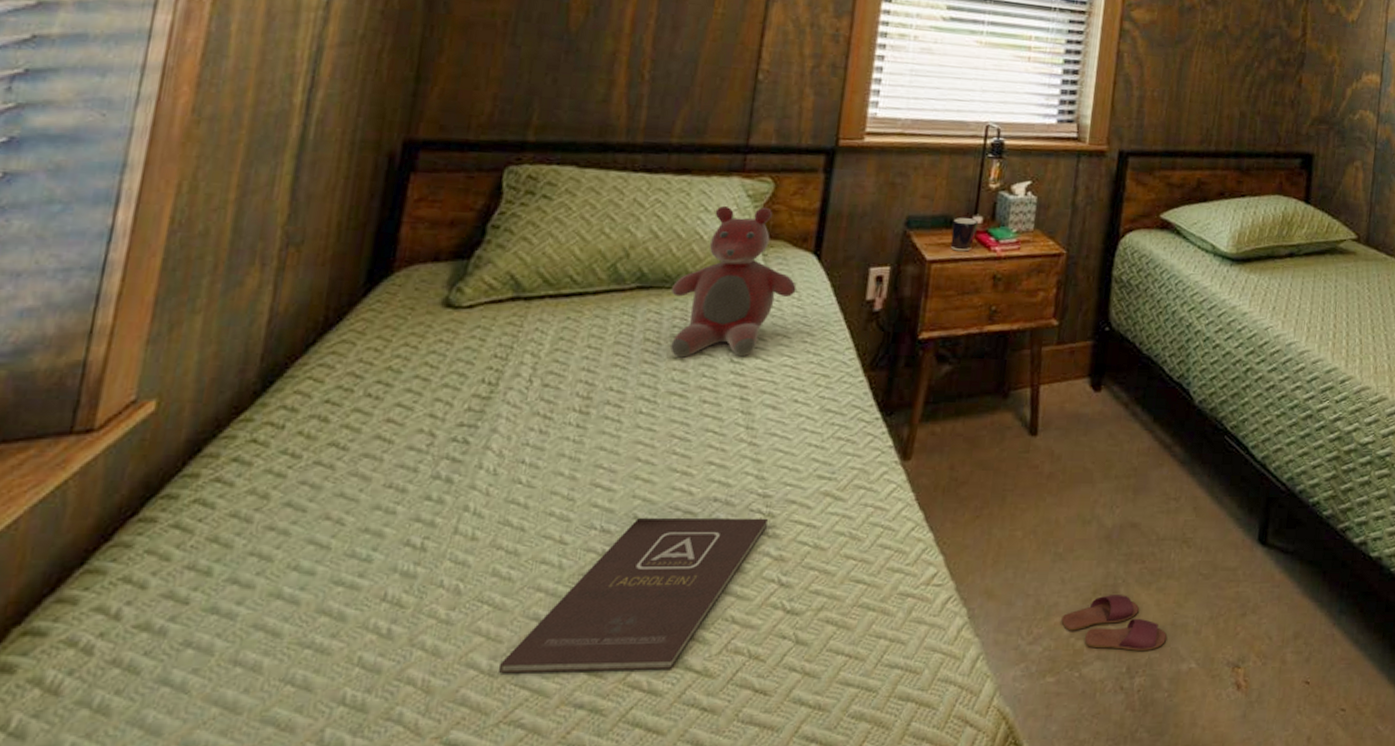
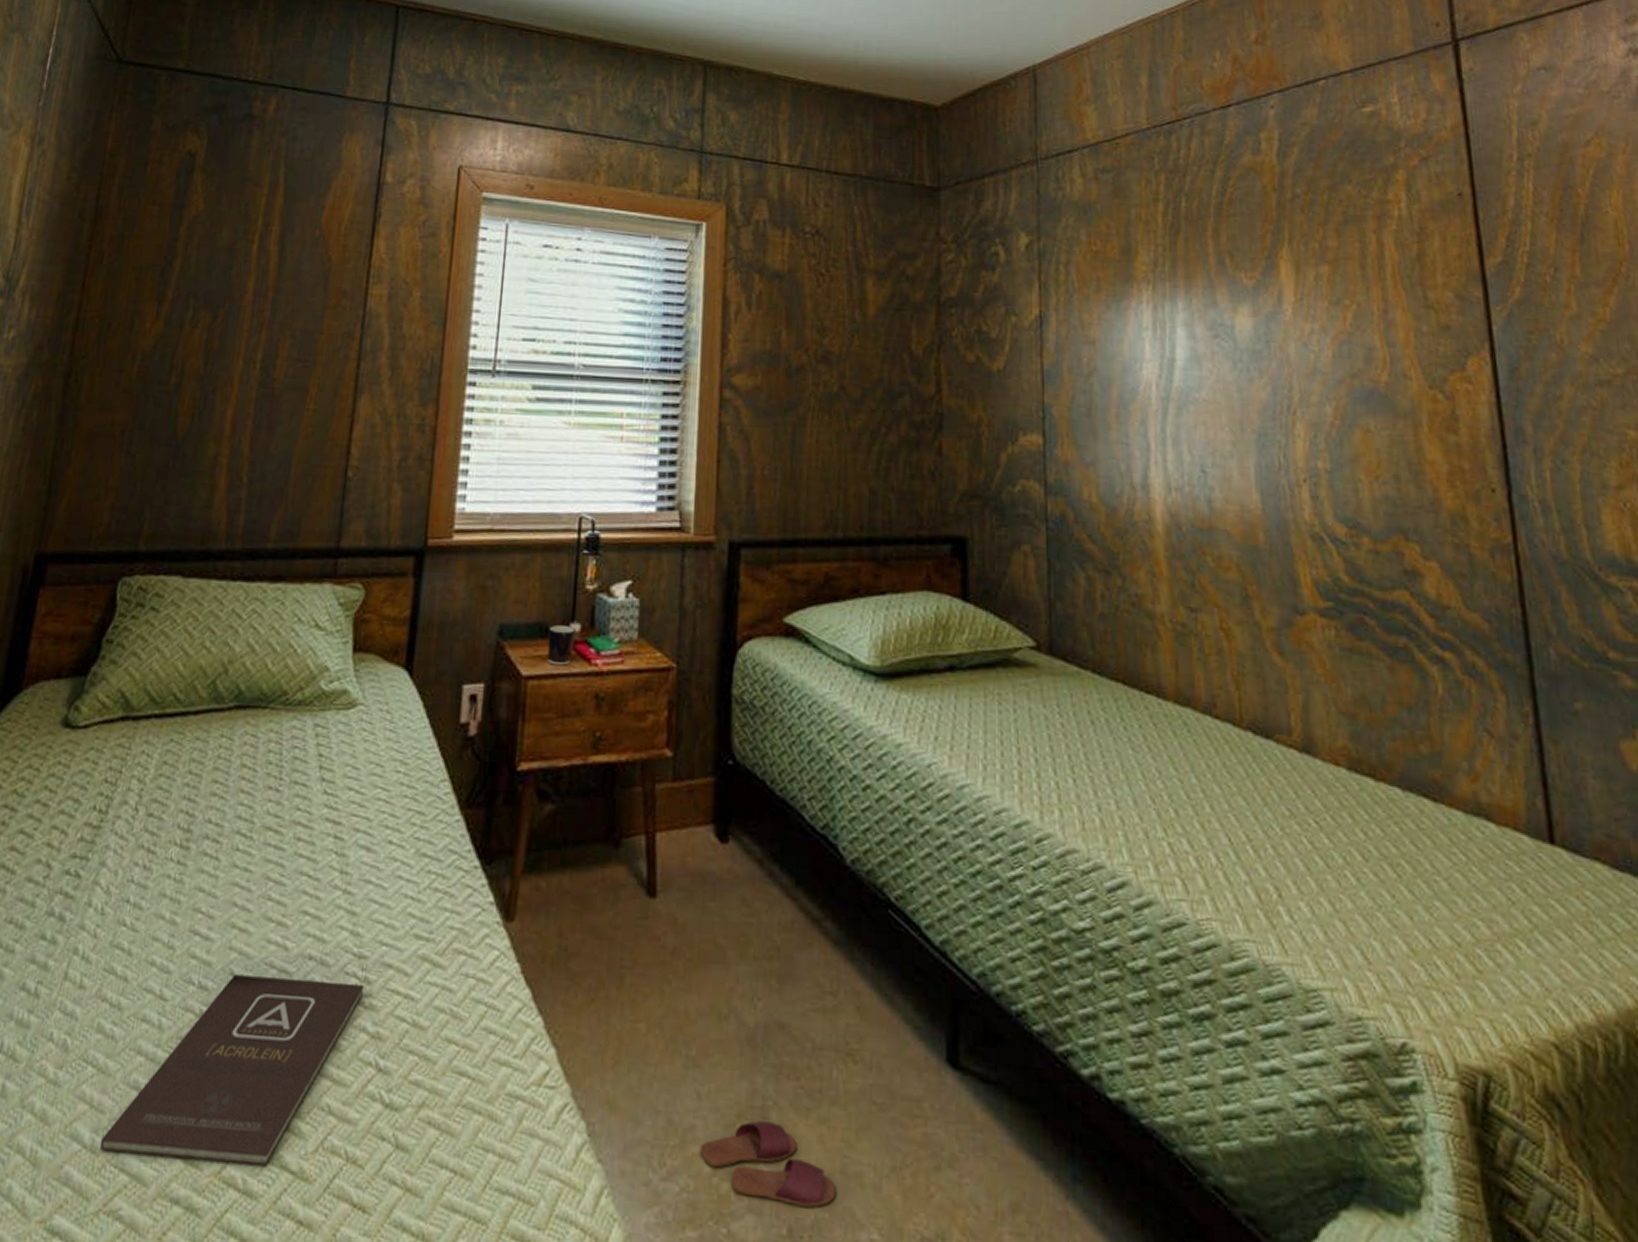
teddy bear: present [670,205,797,358] -> none [266,615,389,787]

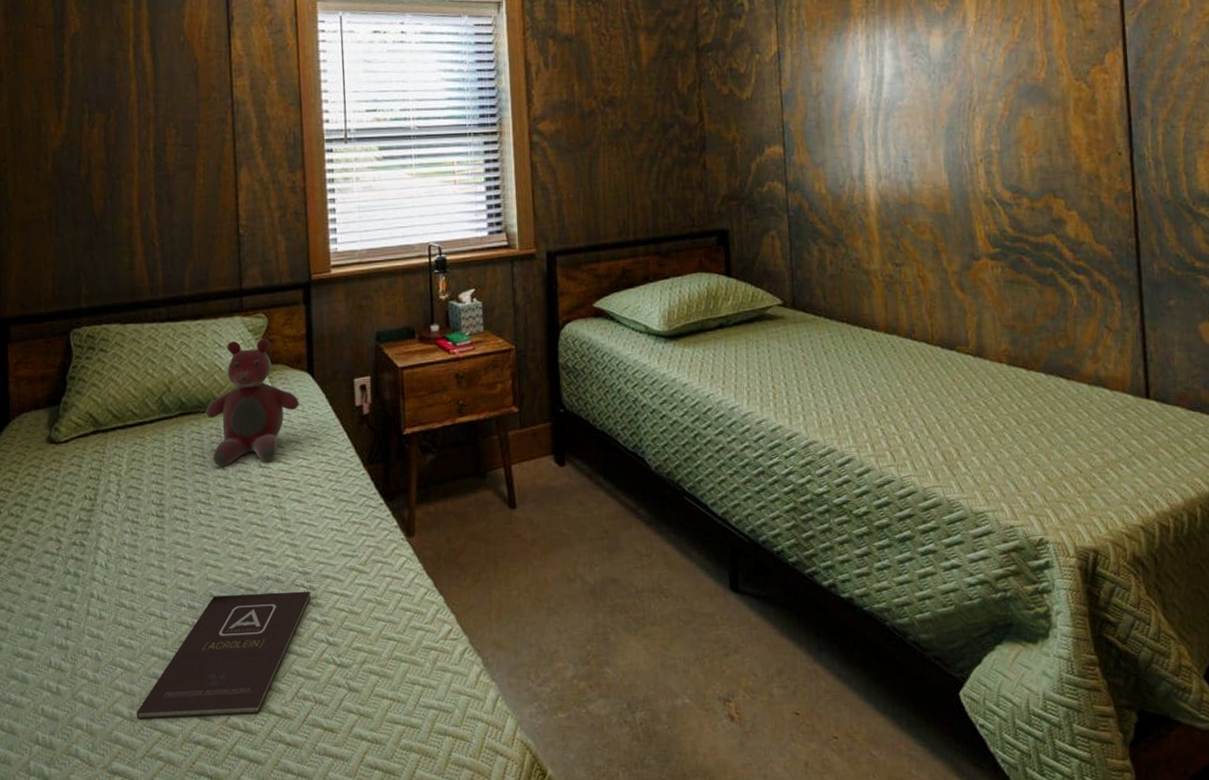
teddy bear: none [266,615,389,787] -> present [206,338,299,467]
mug: present [547,624,576,666] -> none [414,327,436,357]
slippers: present [700,1121,836,1207] -> none [563,641,659,689]

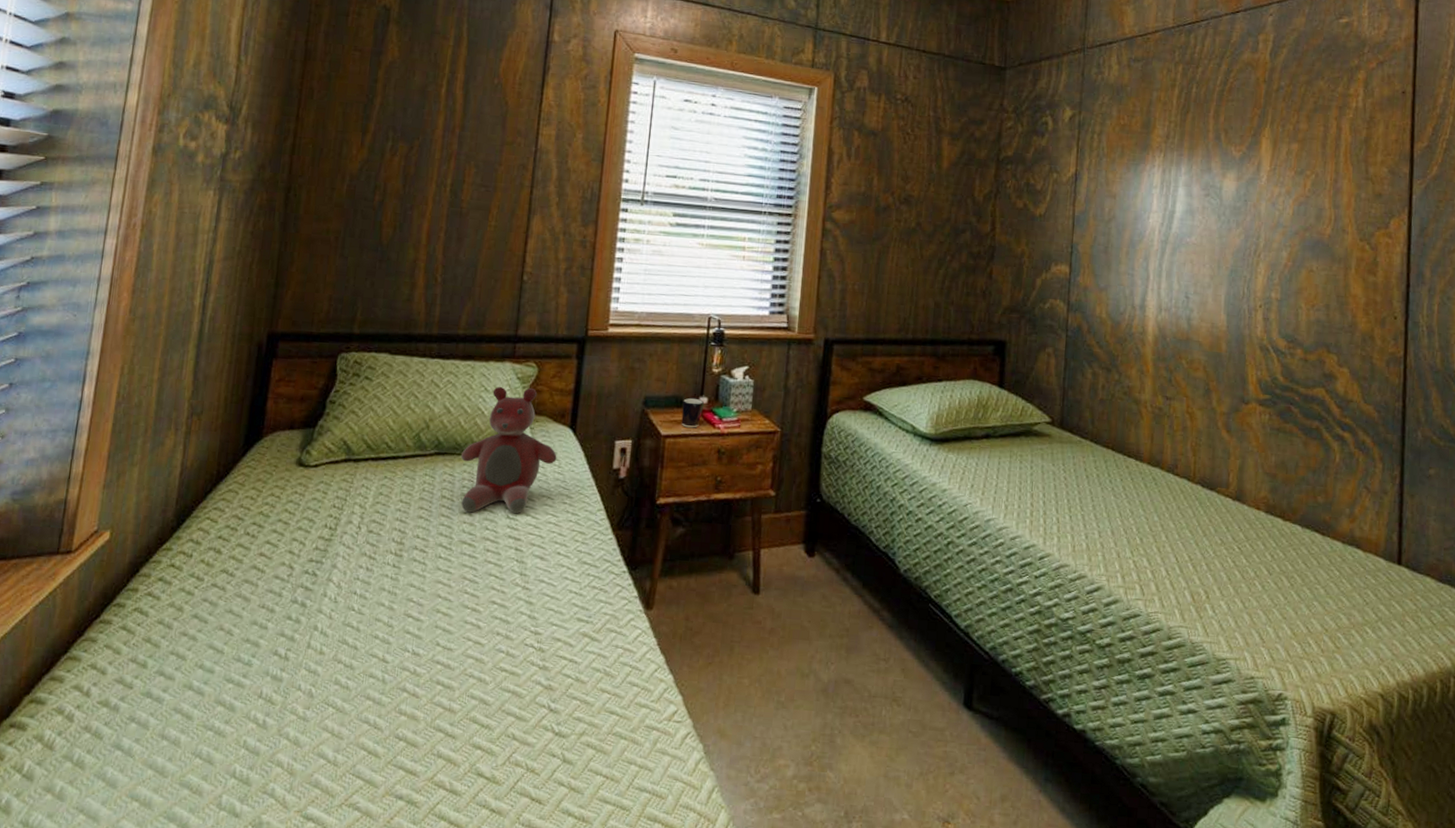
book: present [136,591,312,720] -> none [340,645,540,774]
mug: none [414,327,436,357] -> present [681,397,704,428]

